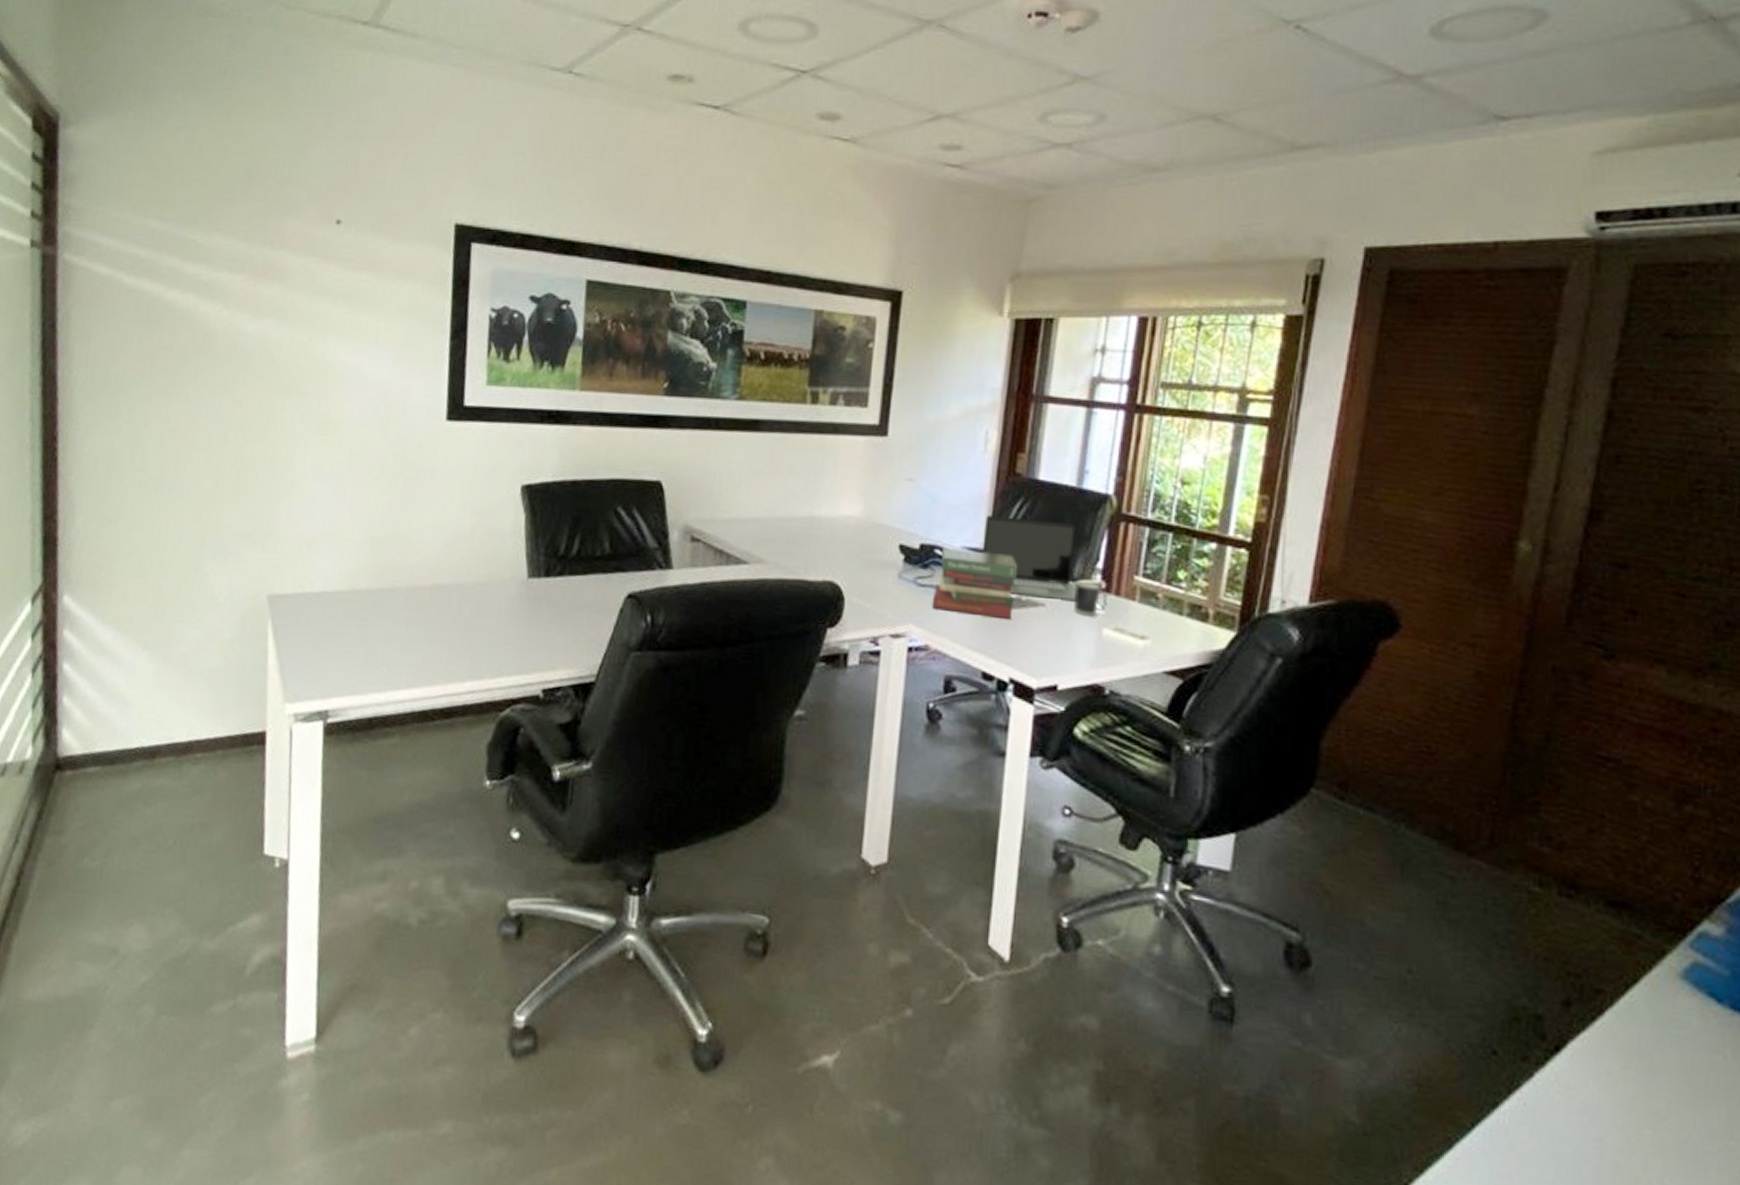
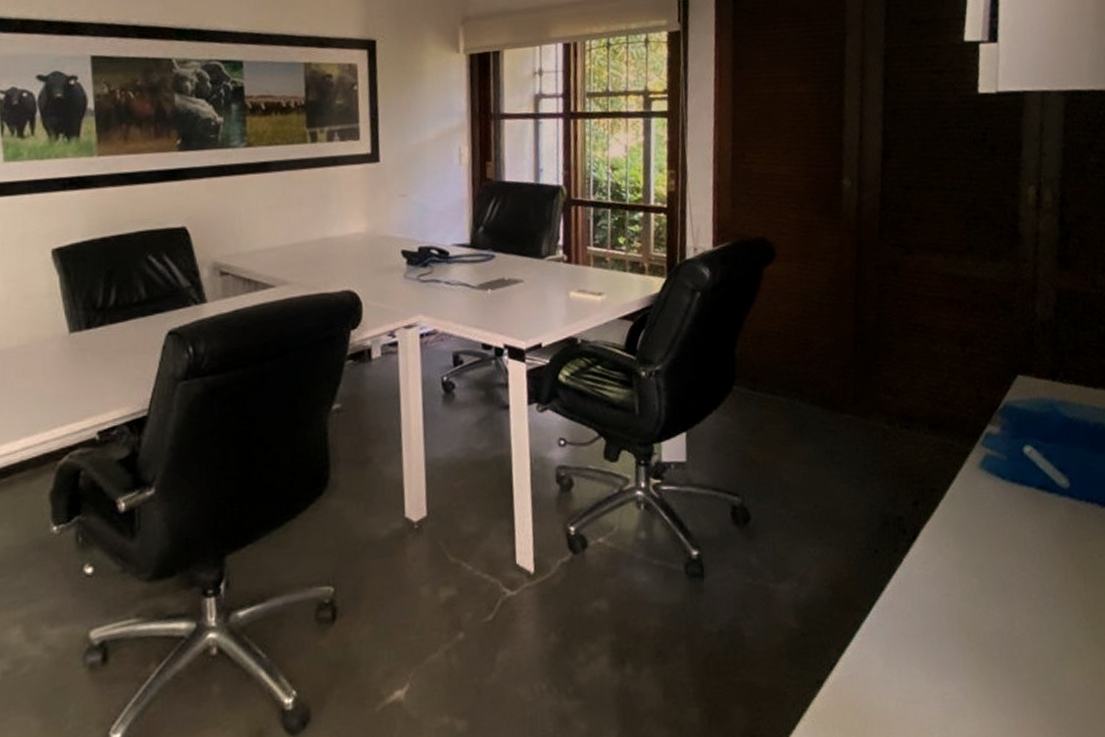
books: present [931,547,1018,619] -> none [434,245,499,299]
laptop: present [982,515,1077,600] -> none [468,213,547,277]
mug: present [1074,581,1107,617] -> none [544,257,570,285]

